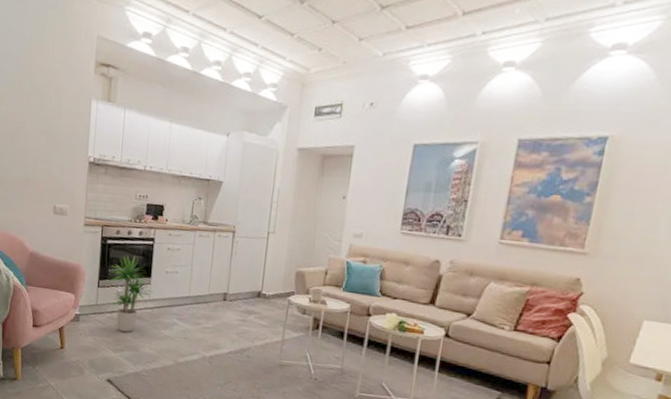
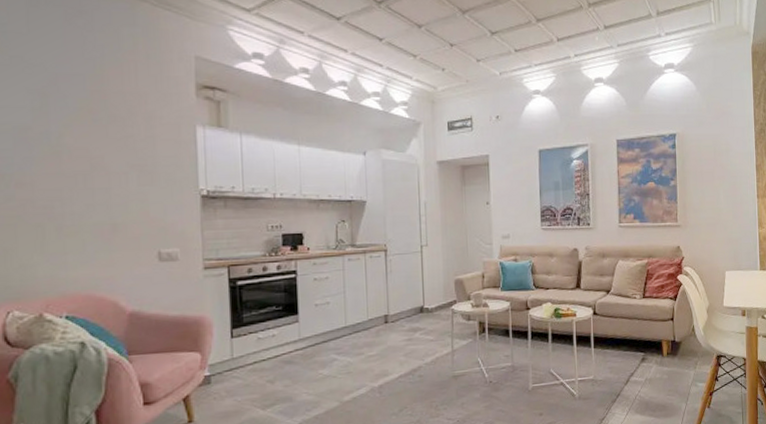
potted plant: present [107,255,154,332] -> none [242,293,303,383]

